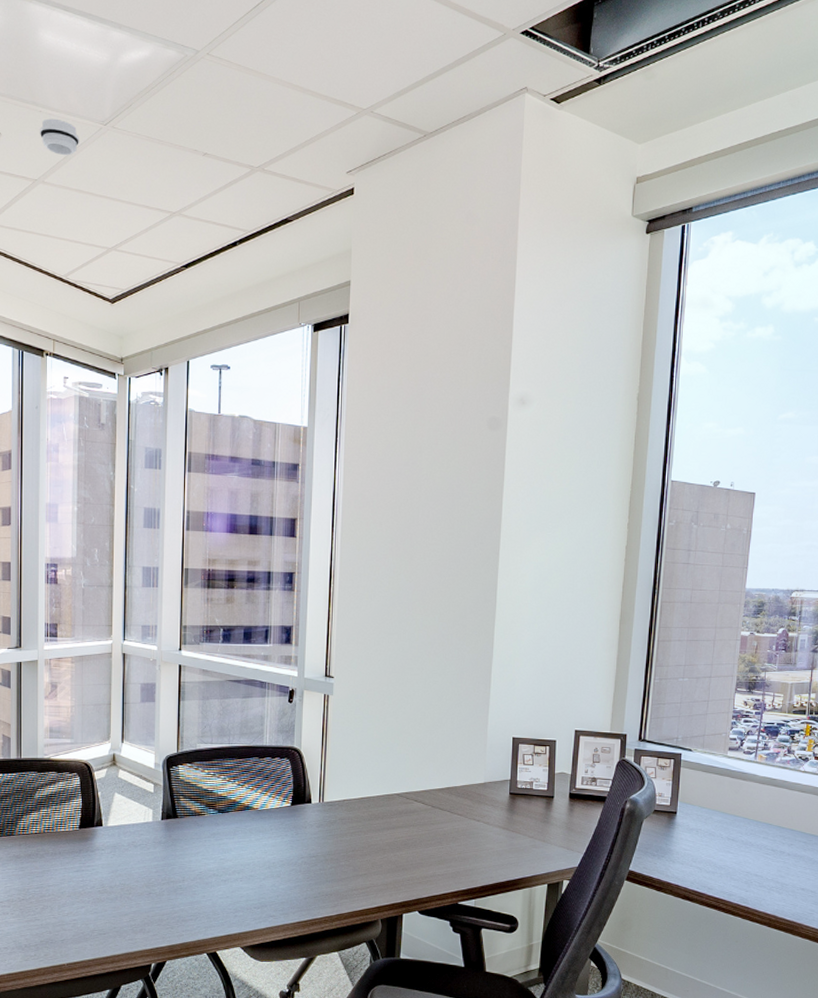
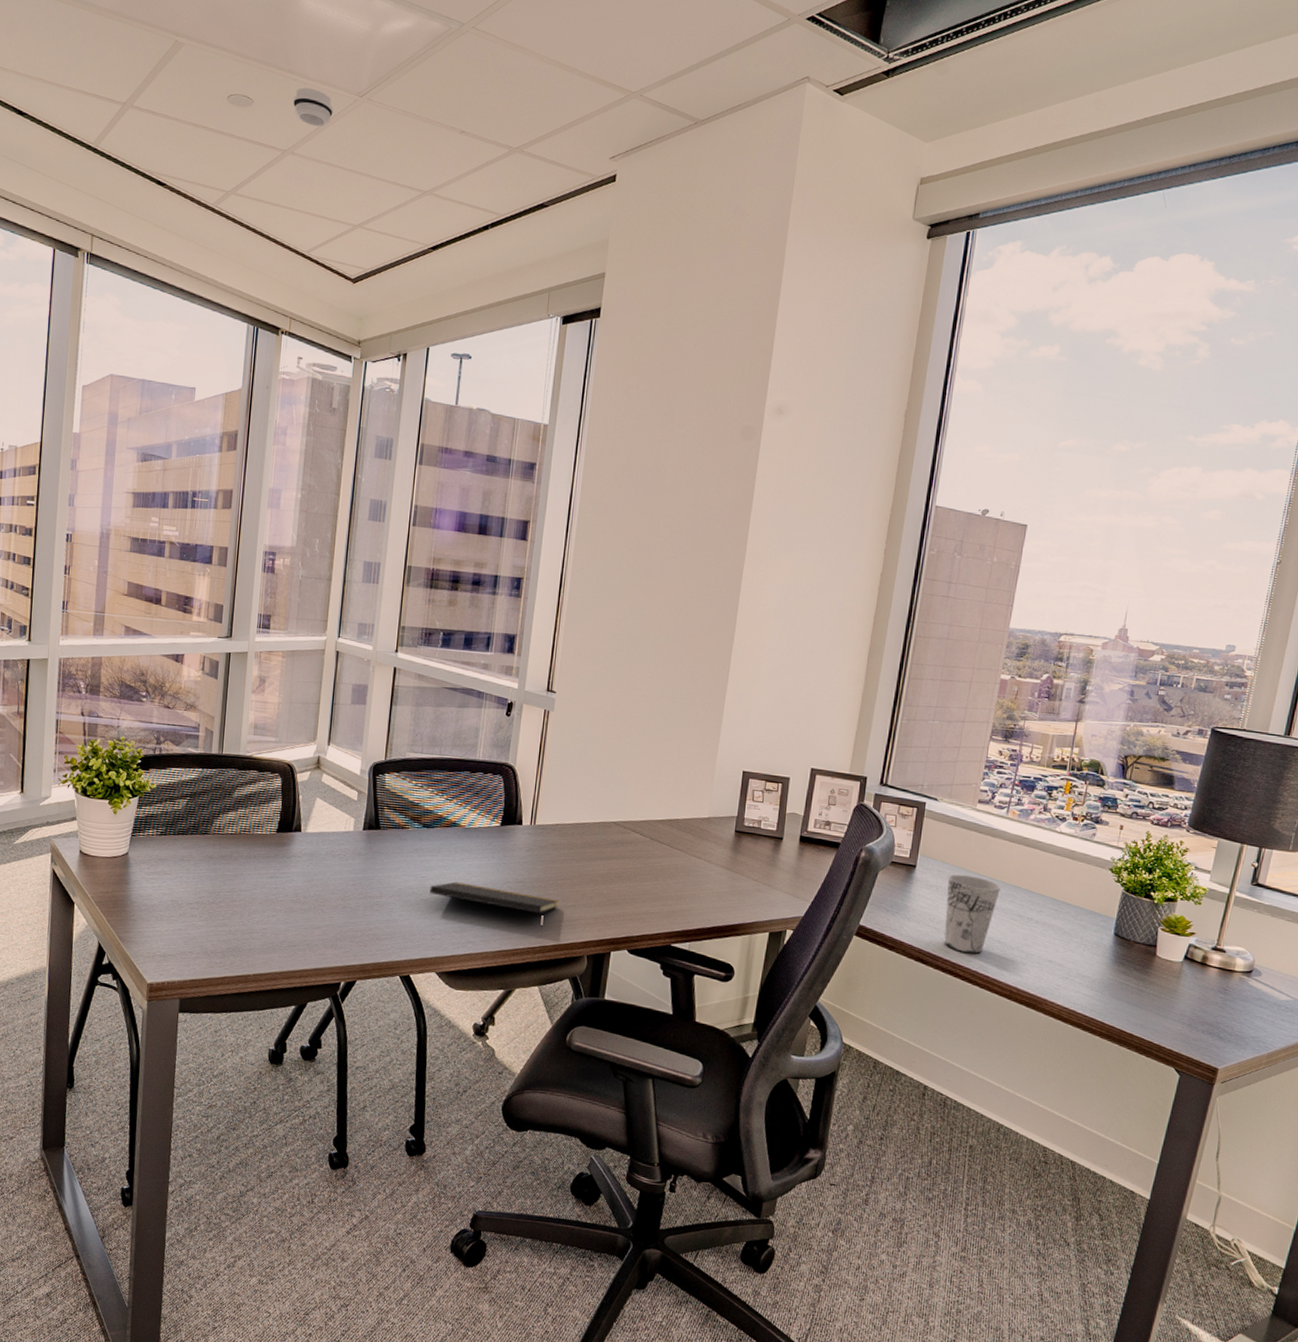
notepad: none [229,861,351,898] -> present [430,881,559,929]
cup: none [706,816,754,889] -> present [944,874,1001,954]

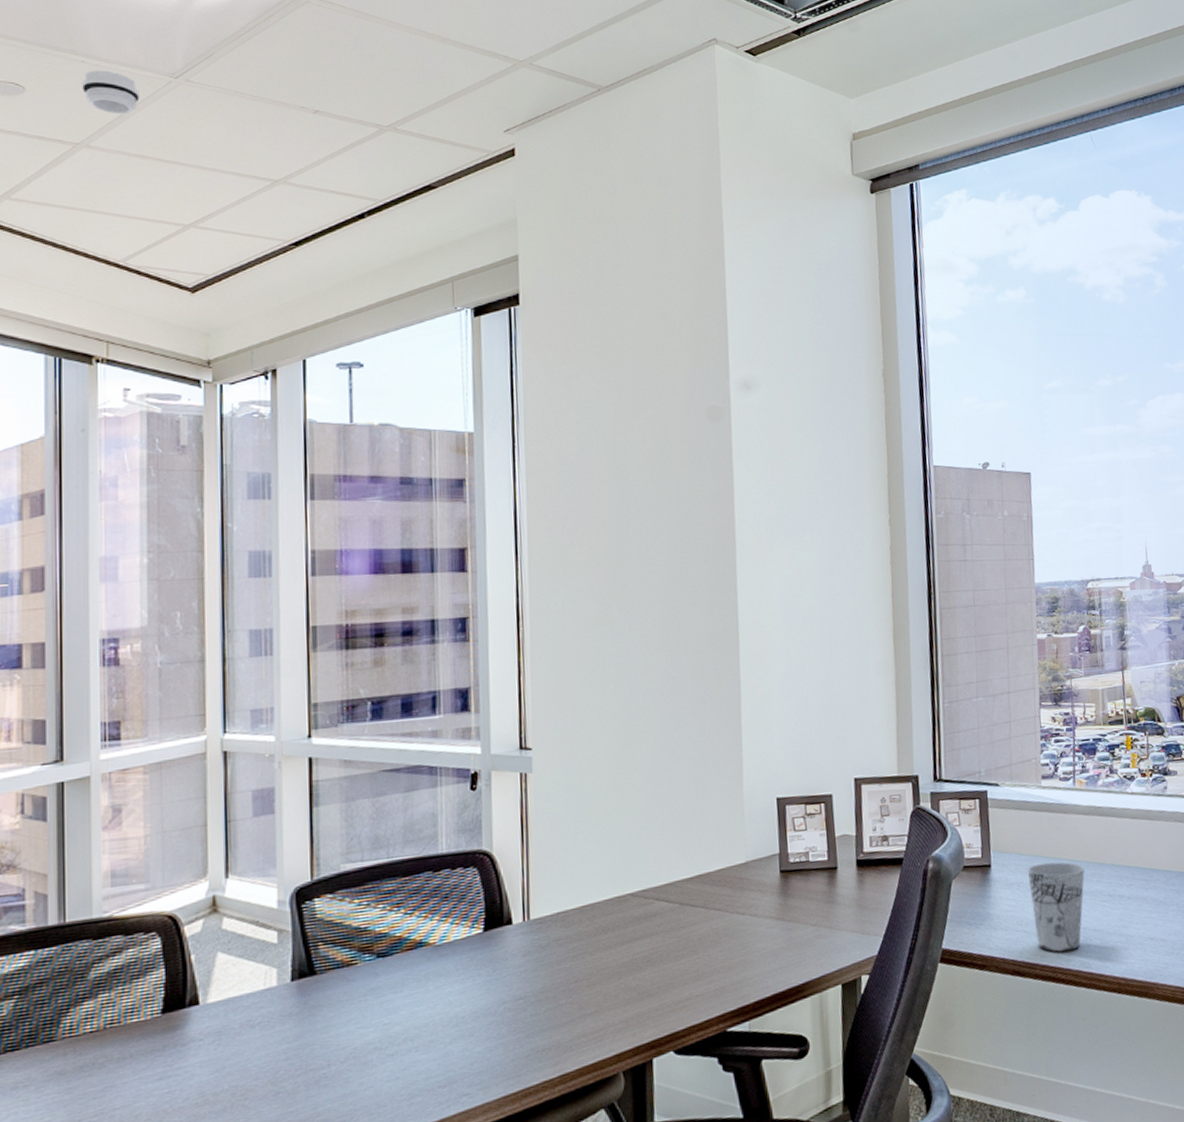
notepad: present [430,881,559,929] -> none [398,1009,575,1052]

